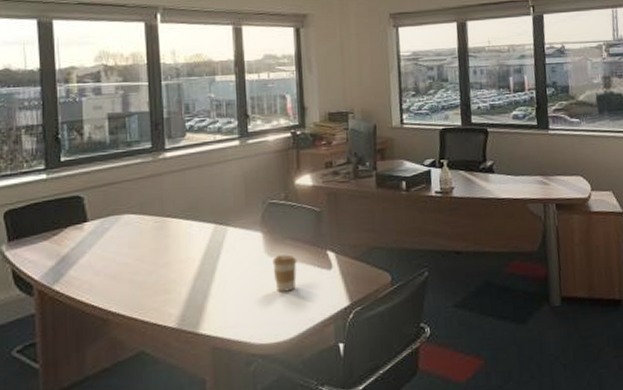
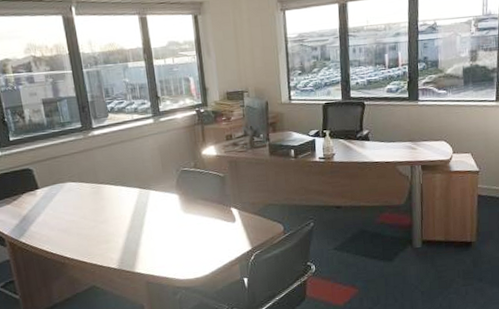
coffee cup: present [272,254,297,292] -> none [187,211,208,241]

